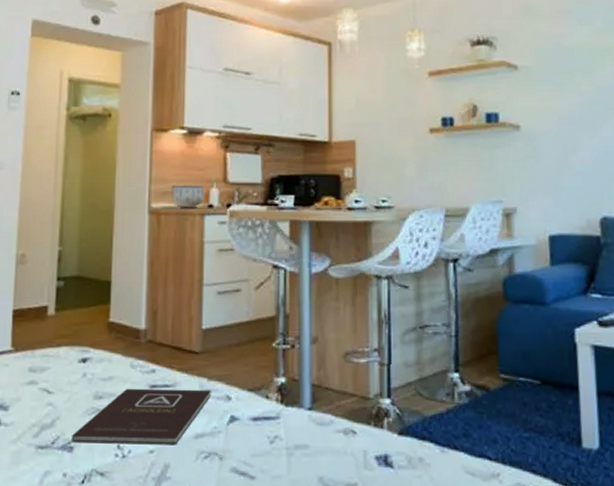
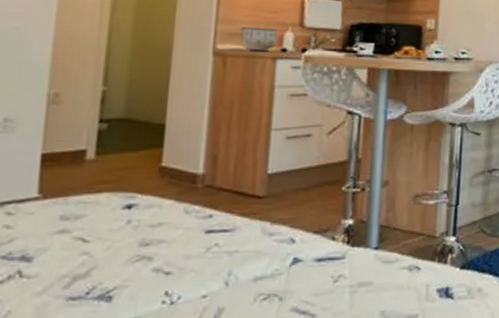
book: present [72,388,211,444] -> none [111,233,274,291]

